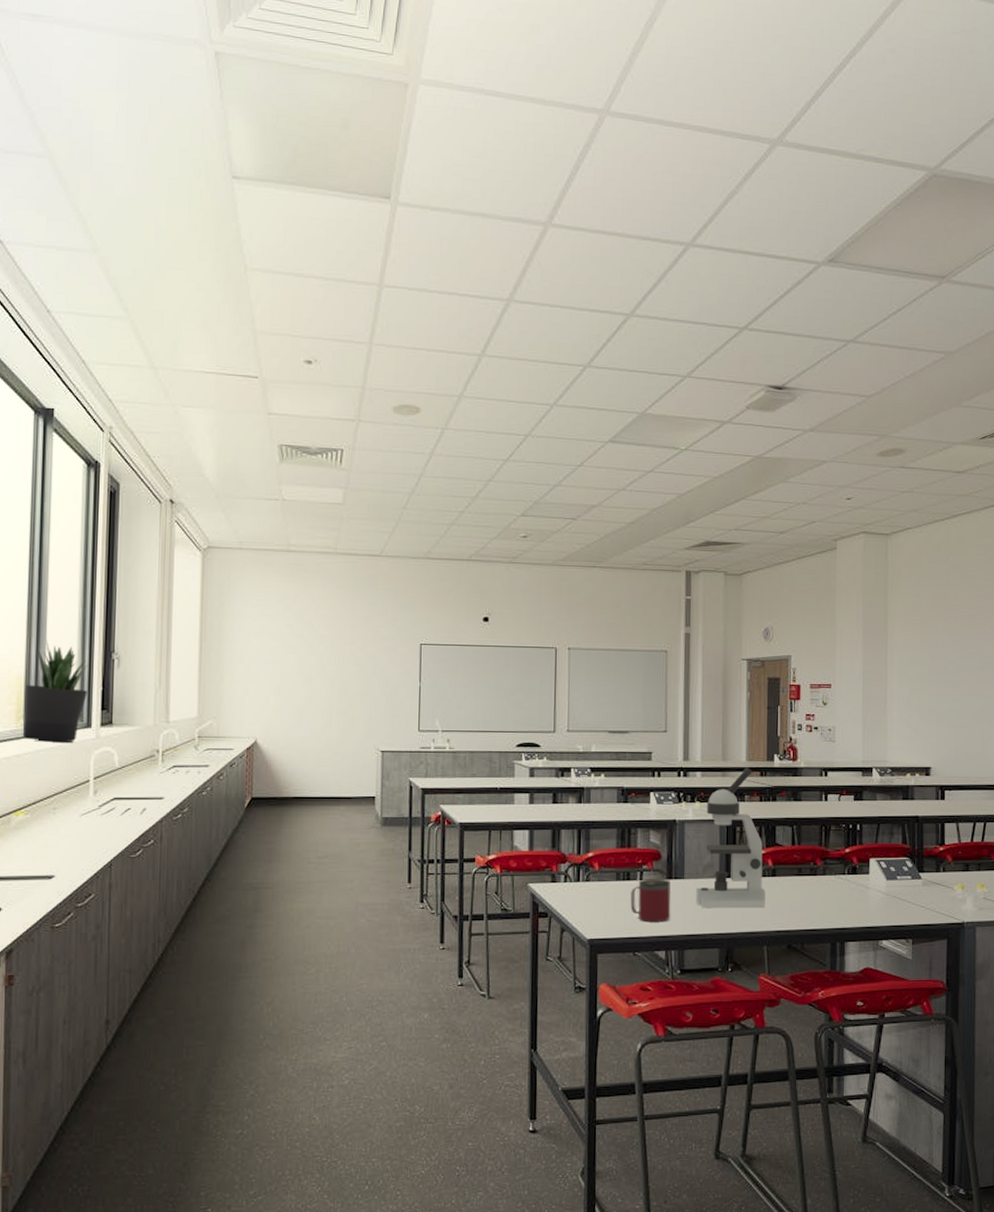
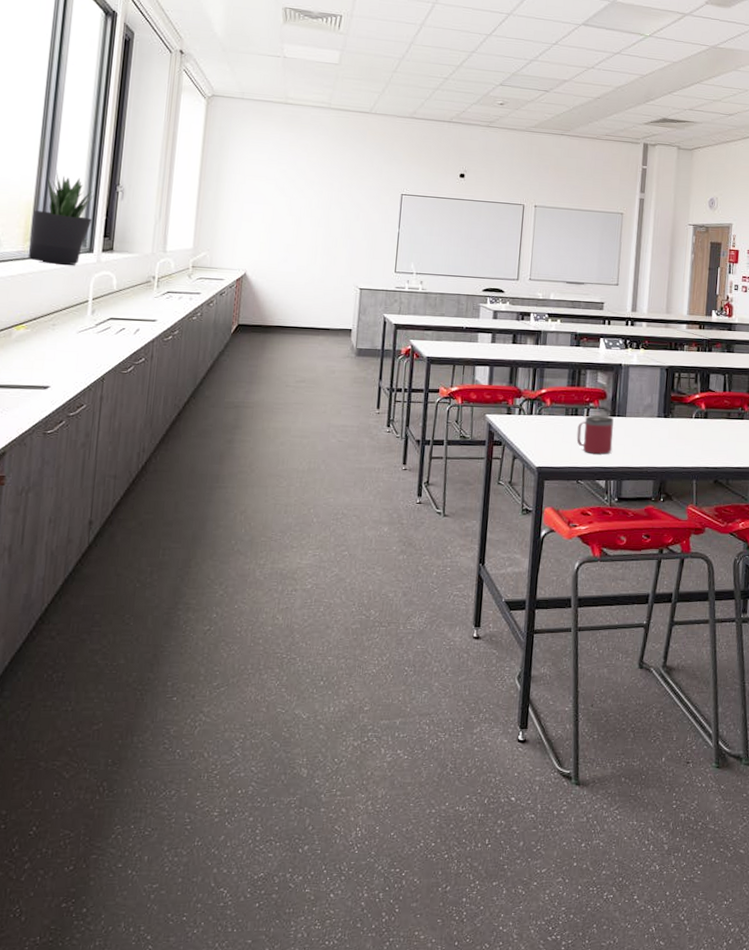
microscope: present [696,767,765,909] -> none [635,320,698,447]

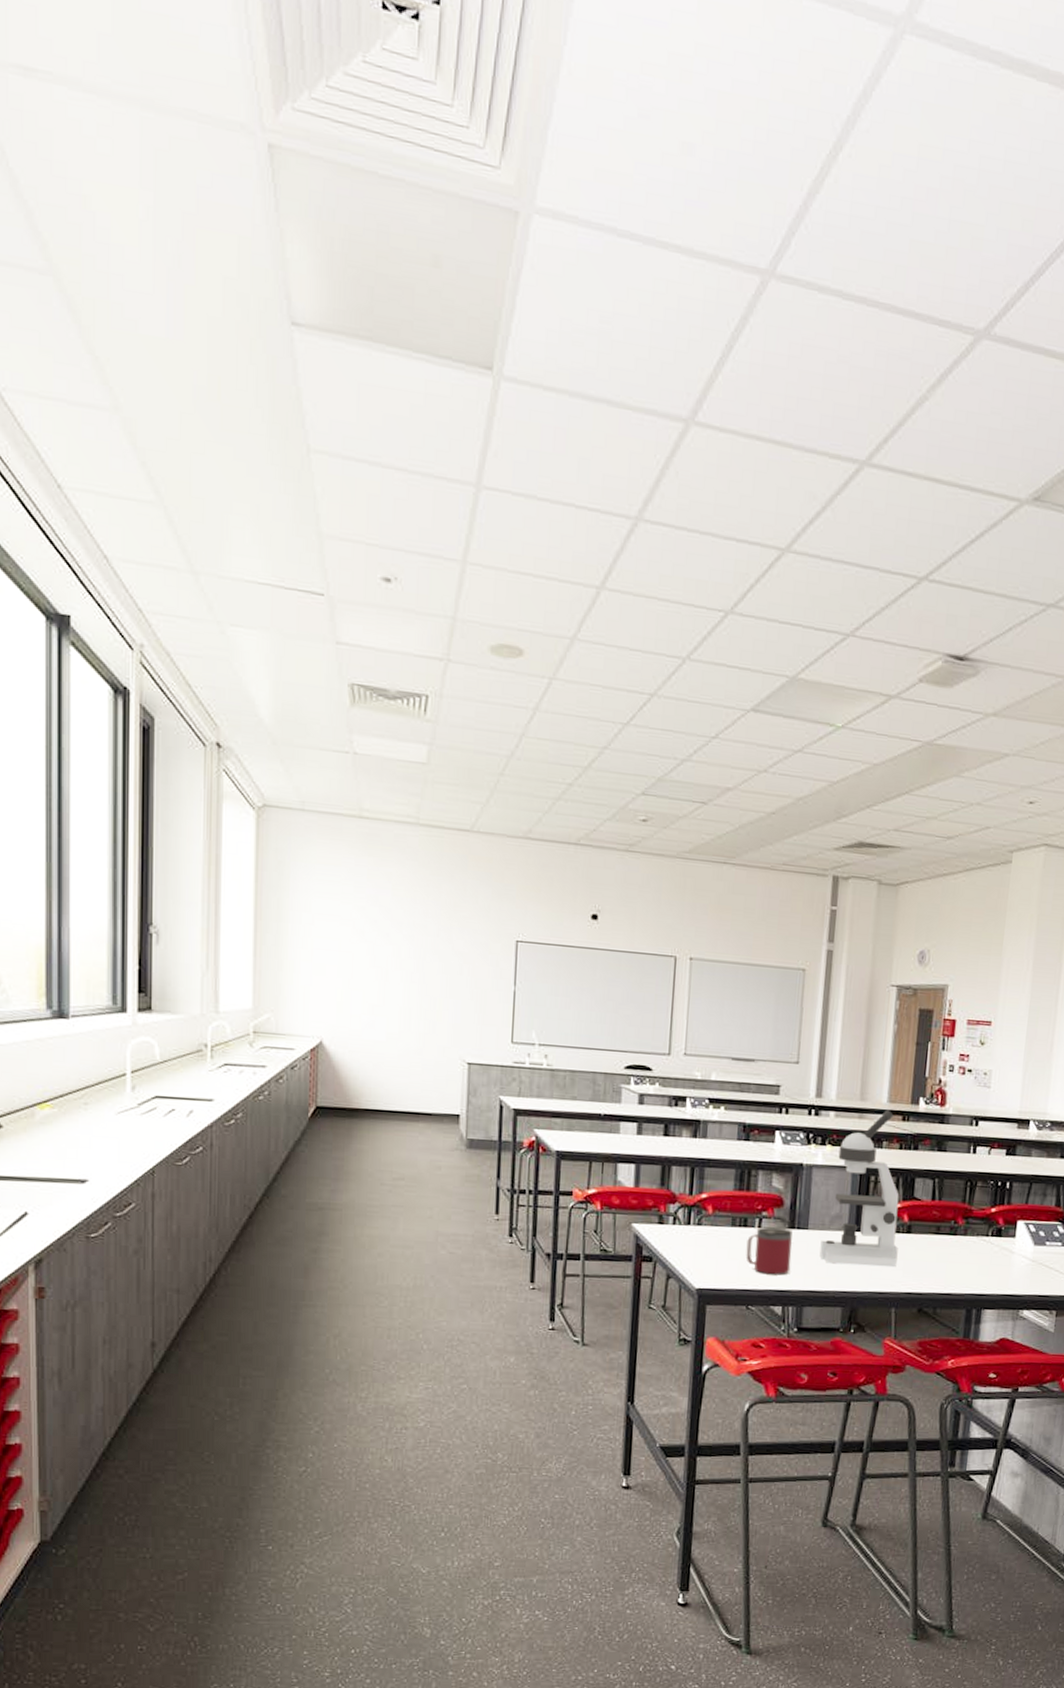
planter: present [28,170,95,265] -> none [44,904,123,1028]
microscope: none [635,320,698,447] -> present [819,1110,900,1268]

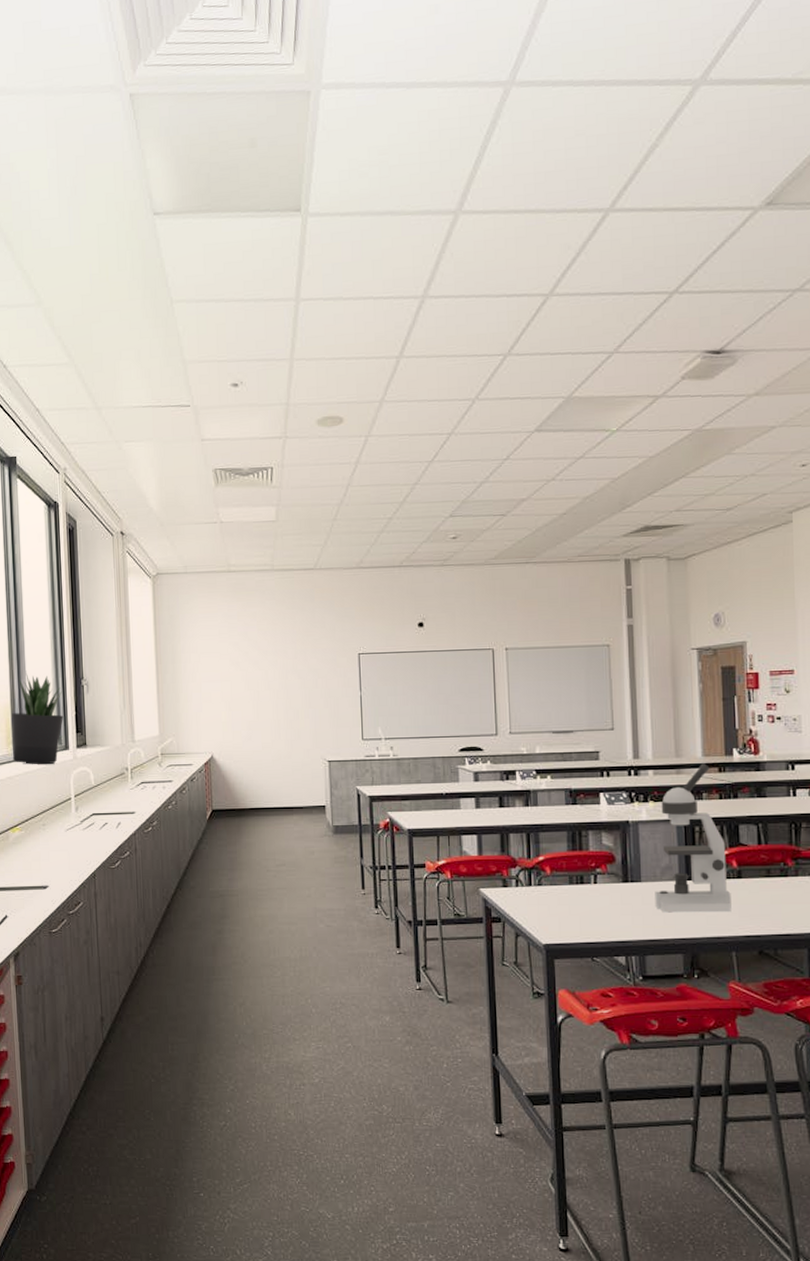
planter: none [44,904,123,1028] -> present [11,671,63,764]
beverage cup: present [745,1227,793,1275] -> none [585,882,629,927]

